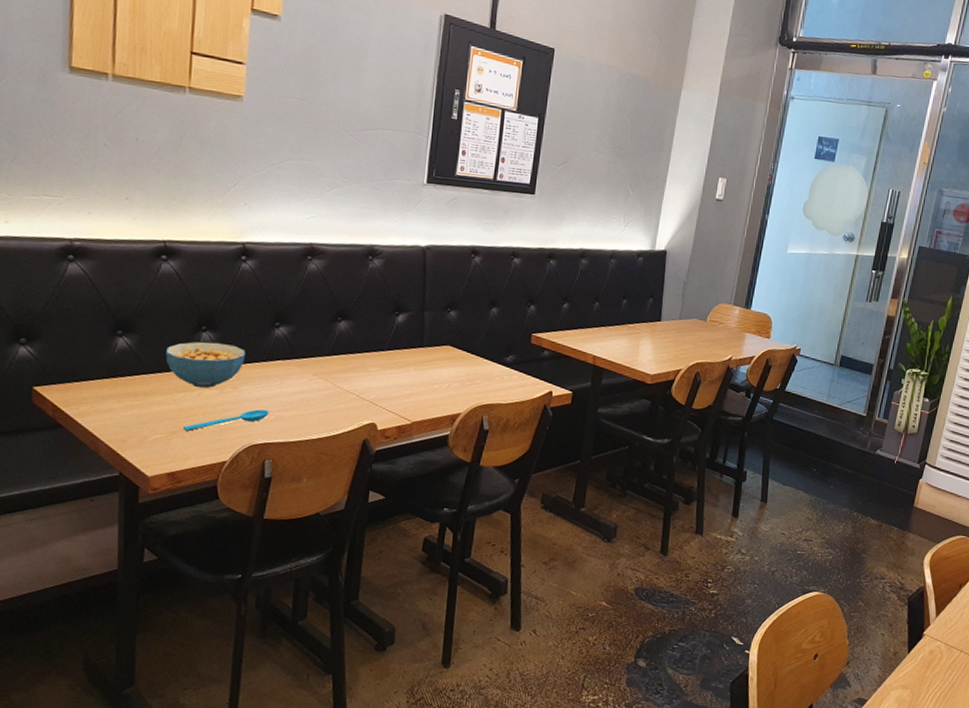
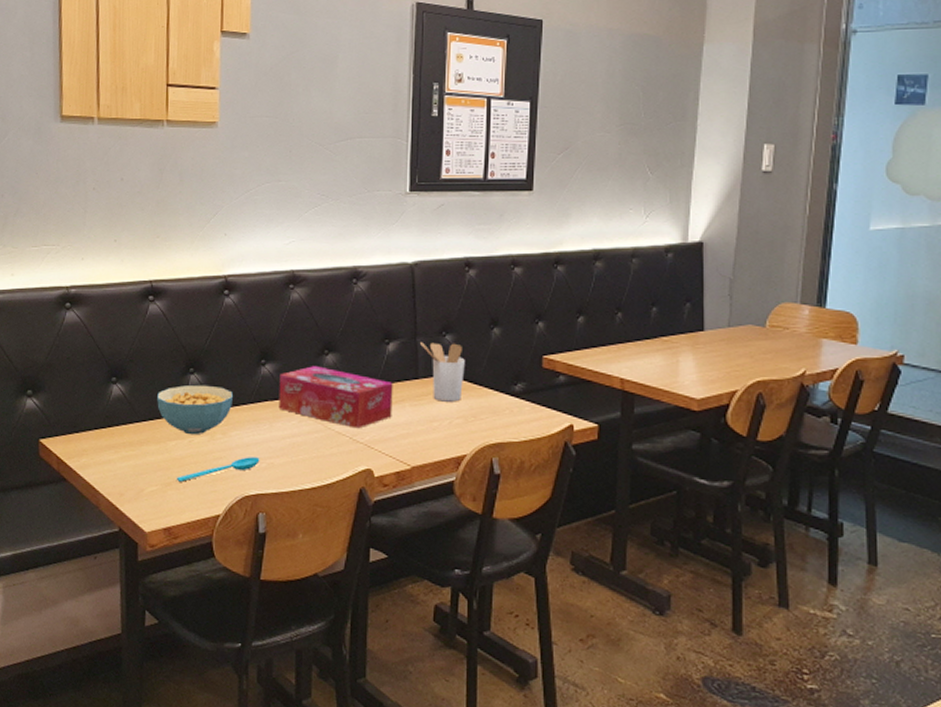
tissue box: none [290,331,400,388] -> present [278,366,393,429]
utensil holder: none [427,316,466,369] -> present [420,342,465,402]

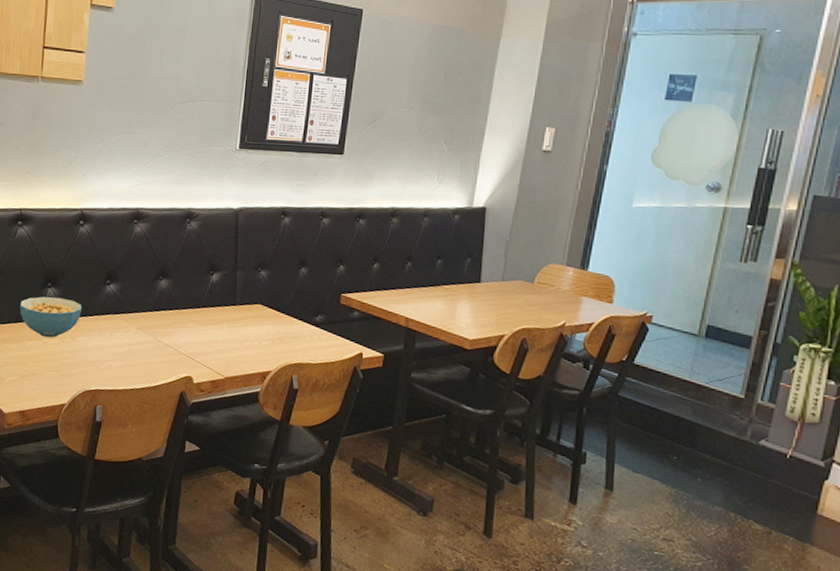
spoon: present [176,457,260,482] -> none [31,358,101,375]
tissue box: present [278,366,393,429] -> none [118,288,214,343]
utensil holder: present [420,342,465,402] -> none [239,275,276,327]

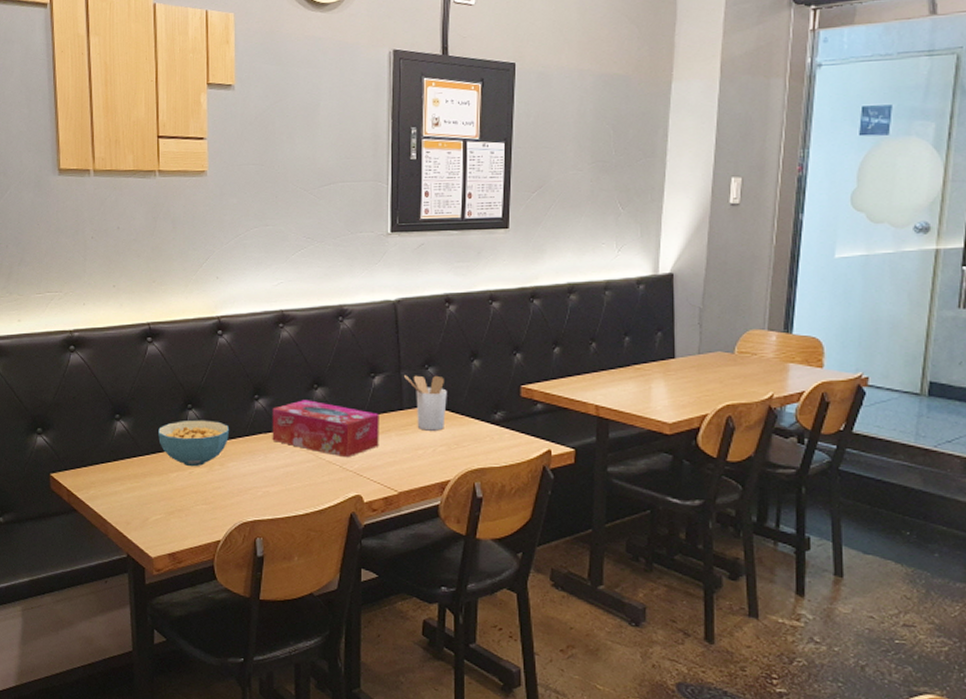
tissue box: none [118,288,214,343] -> present [272,400,379,458]
utensil holder: none [239,275,276,327] -> present [404,375,447,431]

